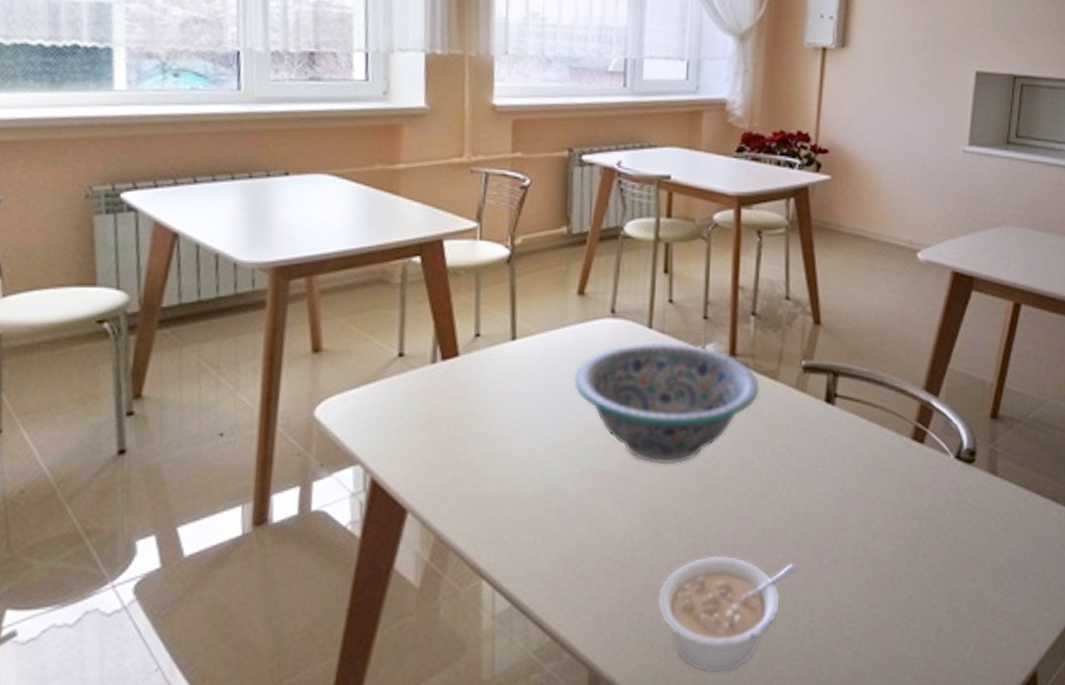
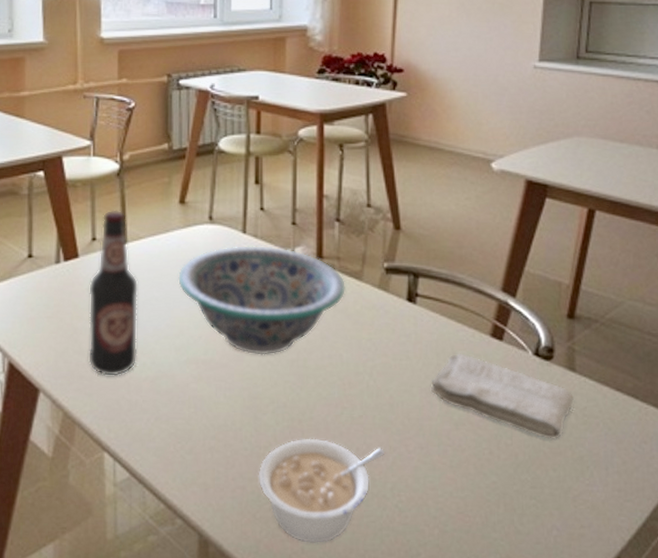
bottle: none [466,301,528,493] -> present [87,210,139,377]
washcloth: none [848,458,996,549] -> present [431,353,575,441]

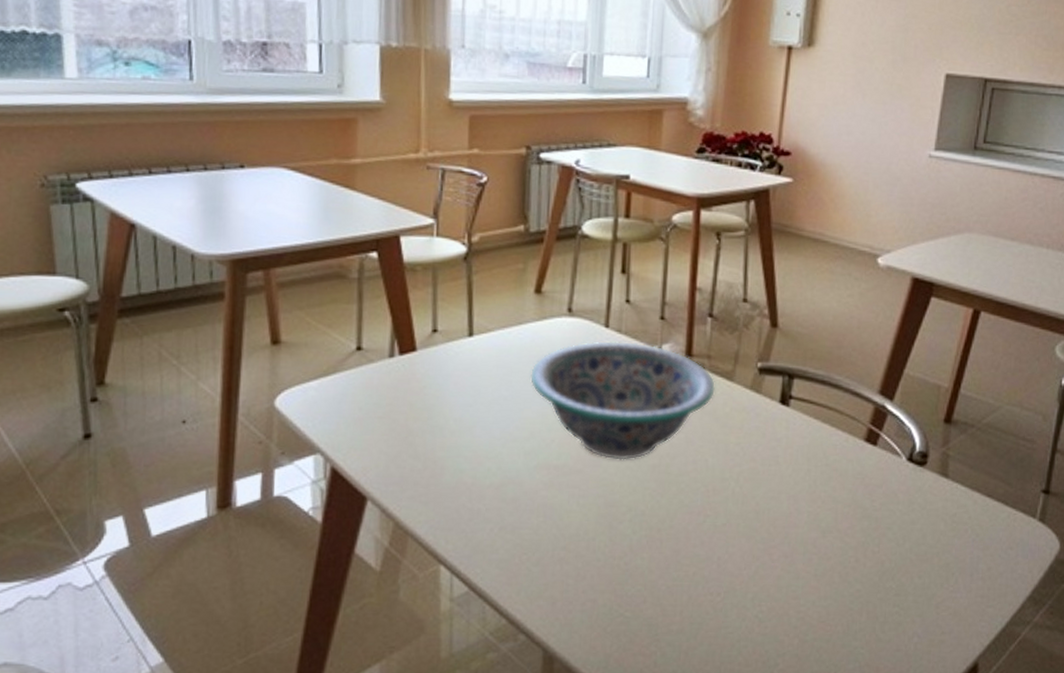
bottle: present [87,210,139,377] -> none [424,298,485,484]
legume: present [258,438,384,543] -> none [610,547,747,656]
washcloth: present [431,353,575,441] -> none [800,458,945,548]

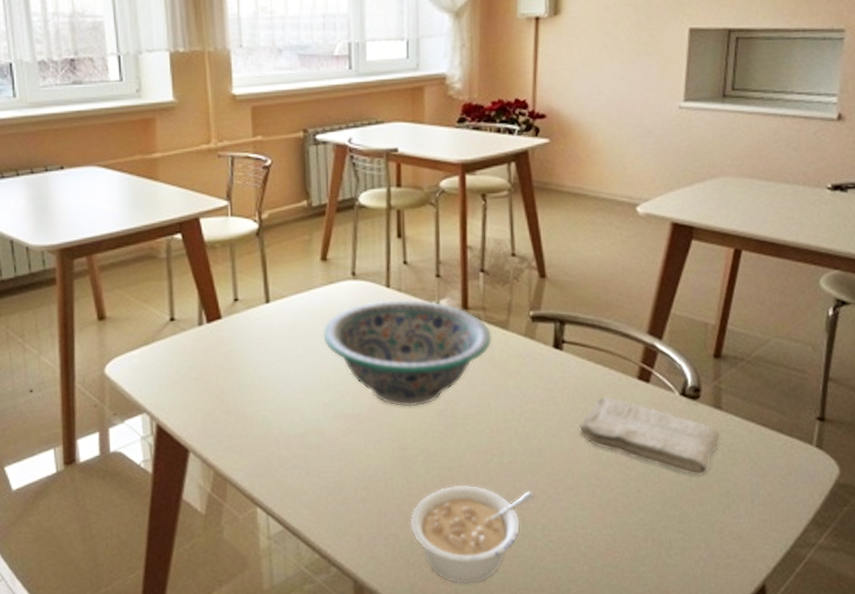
legume: none [610,547,747,656] -> present [410,485,534,584]
washcloth: none [800,458,945,548] -> present [579,396,721,477]

